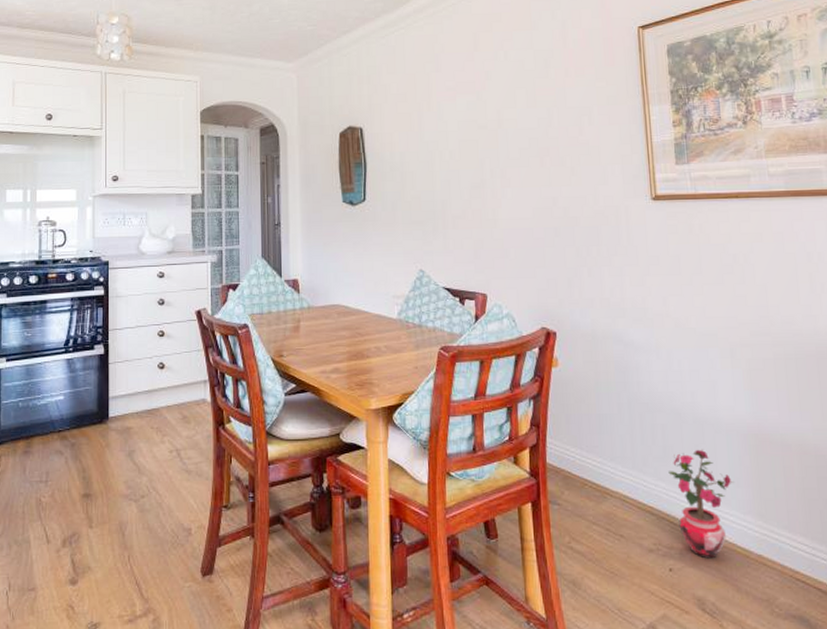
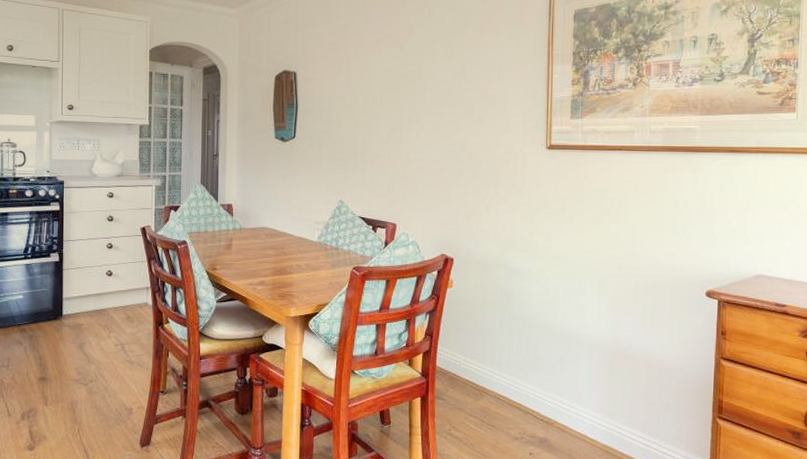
potted plant: present [668,449,734,559] -> none [537,359,590,446]

